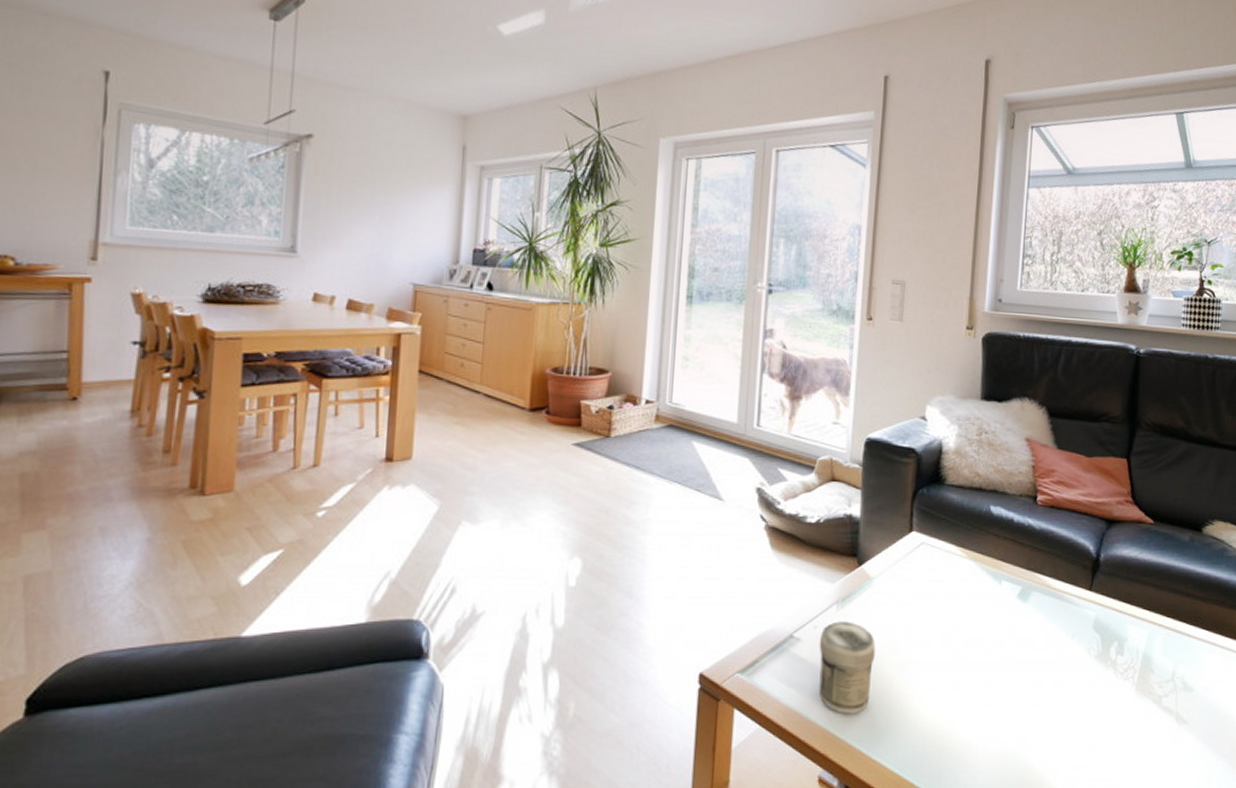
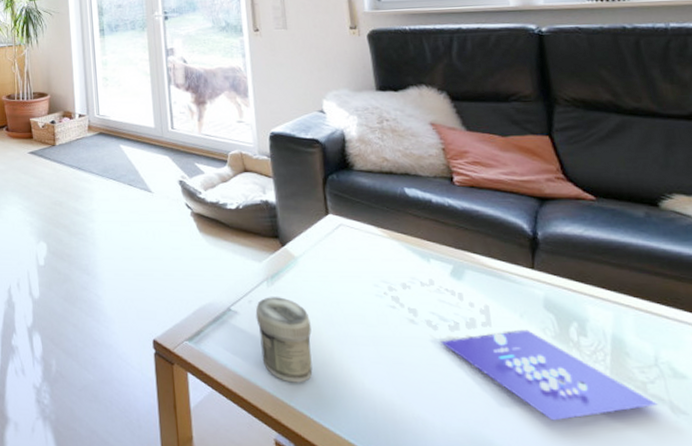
board game: none [951,601,1167,737] -> present [382,279,658,421]

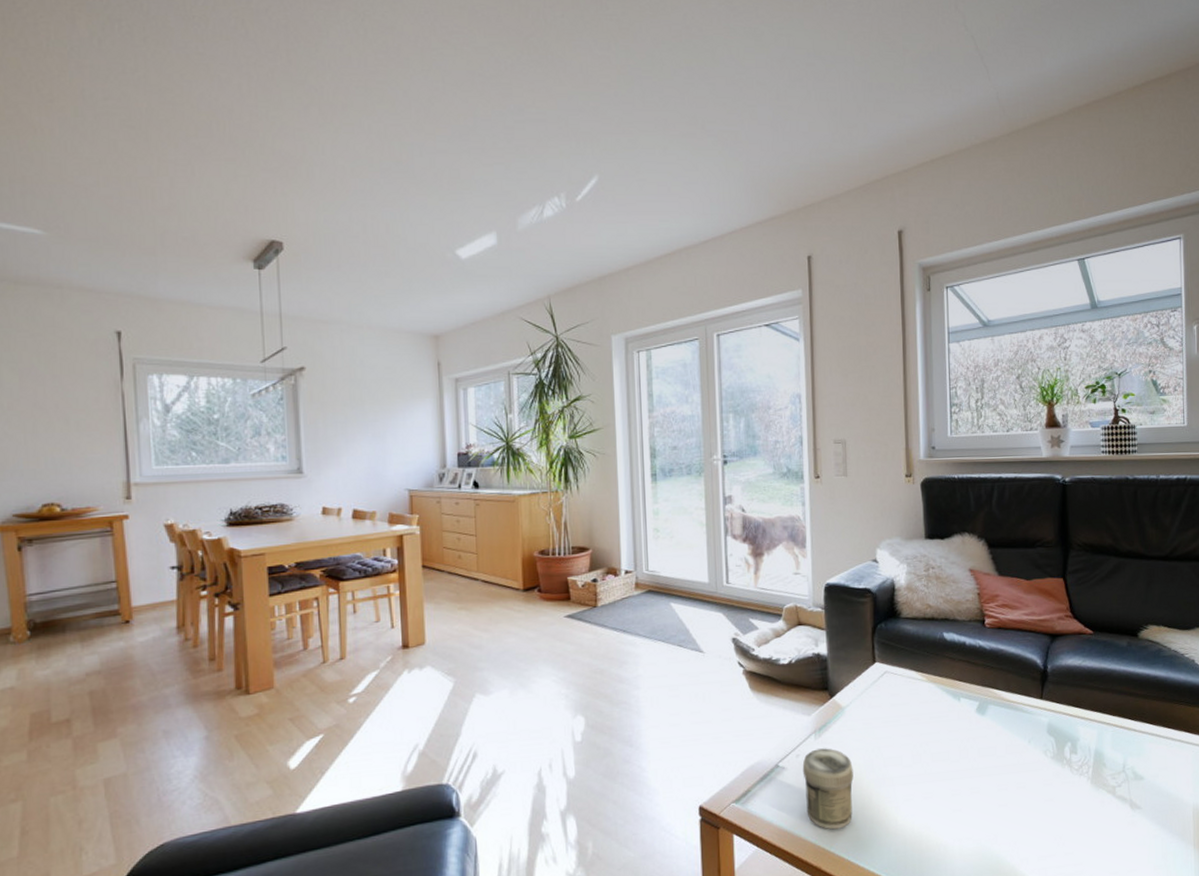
board game: present [382,279,658,421] -> none [918,716,1122,830]

